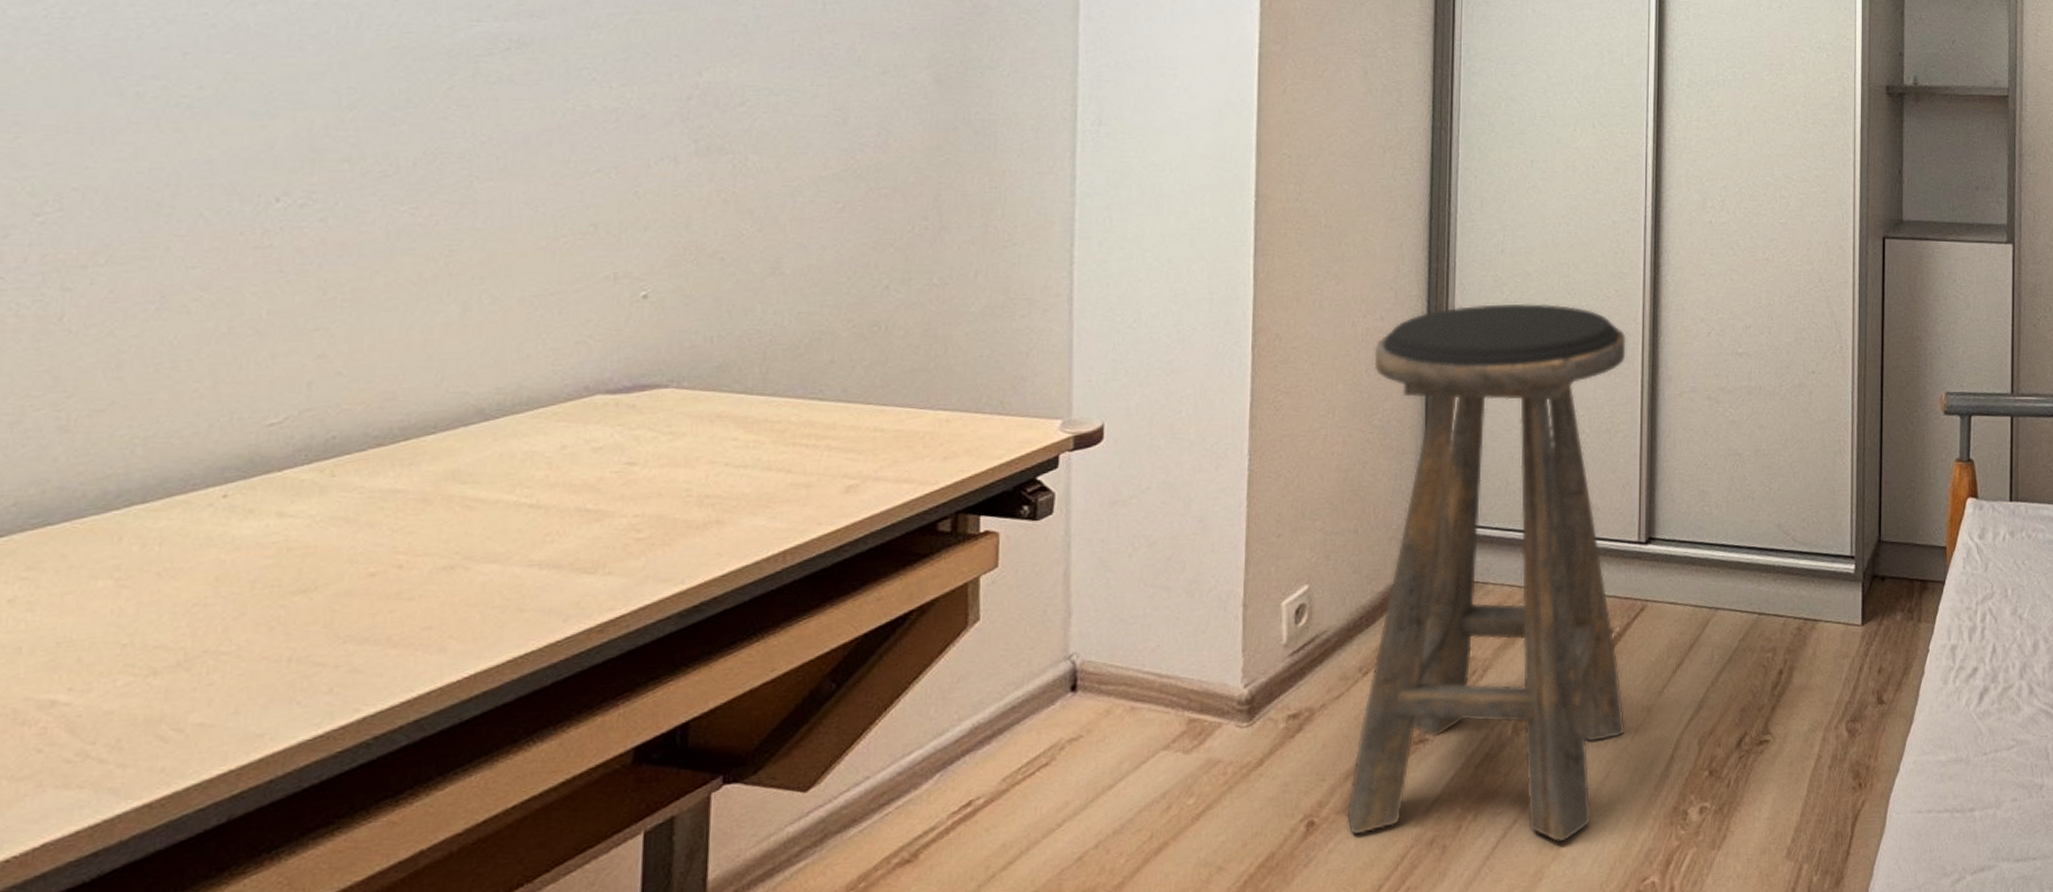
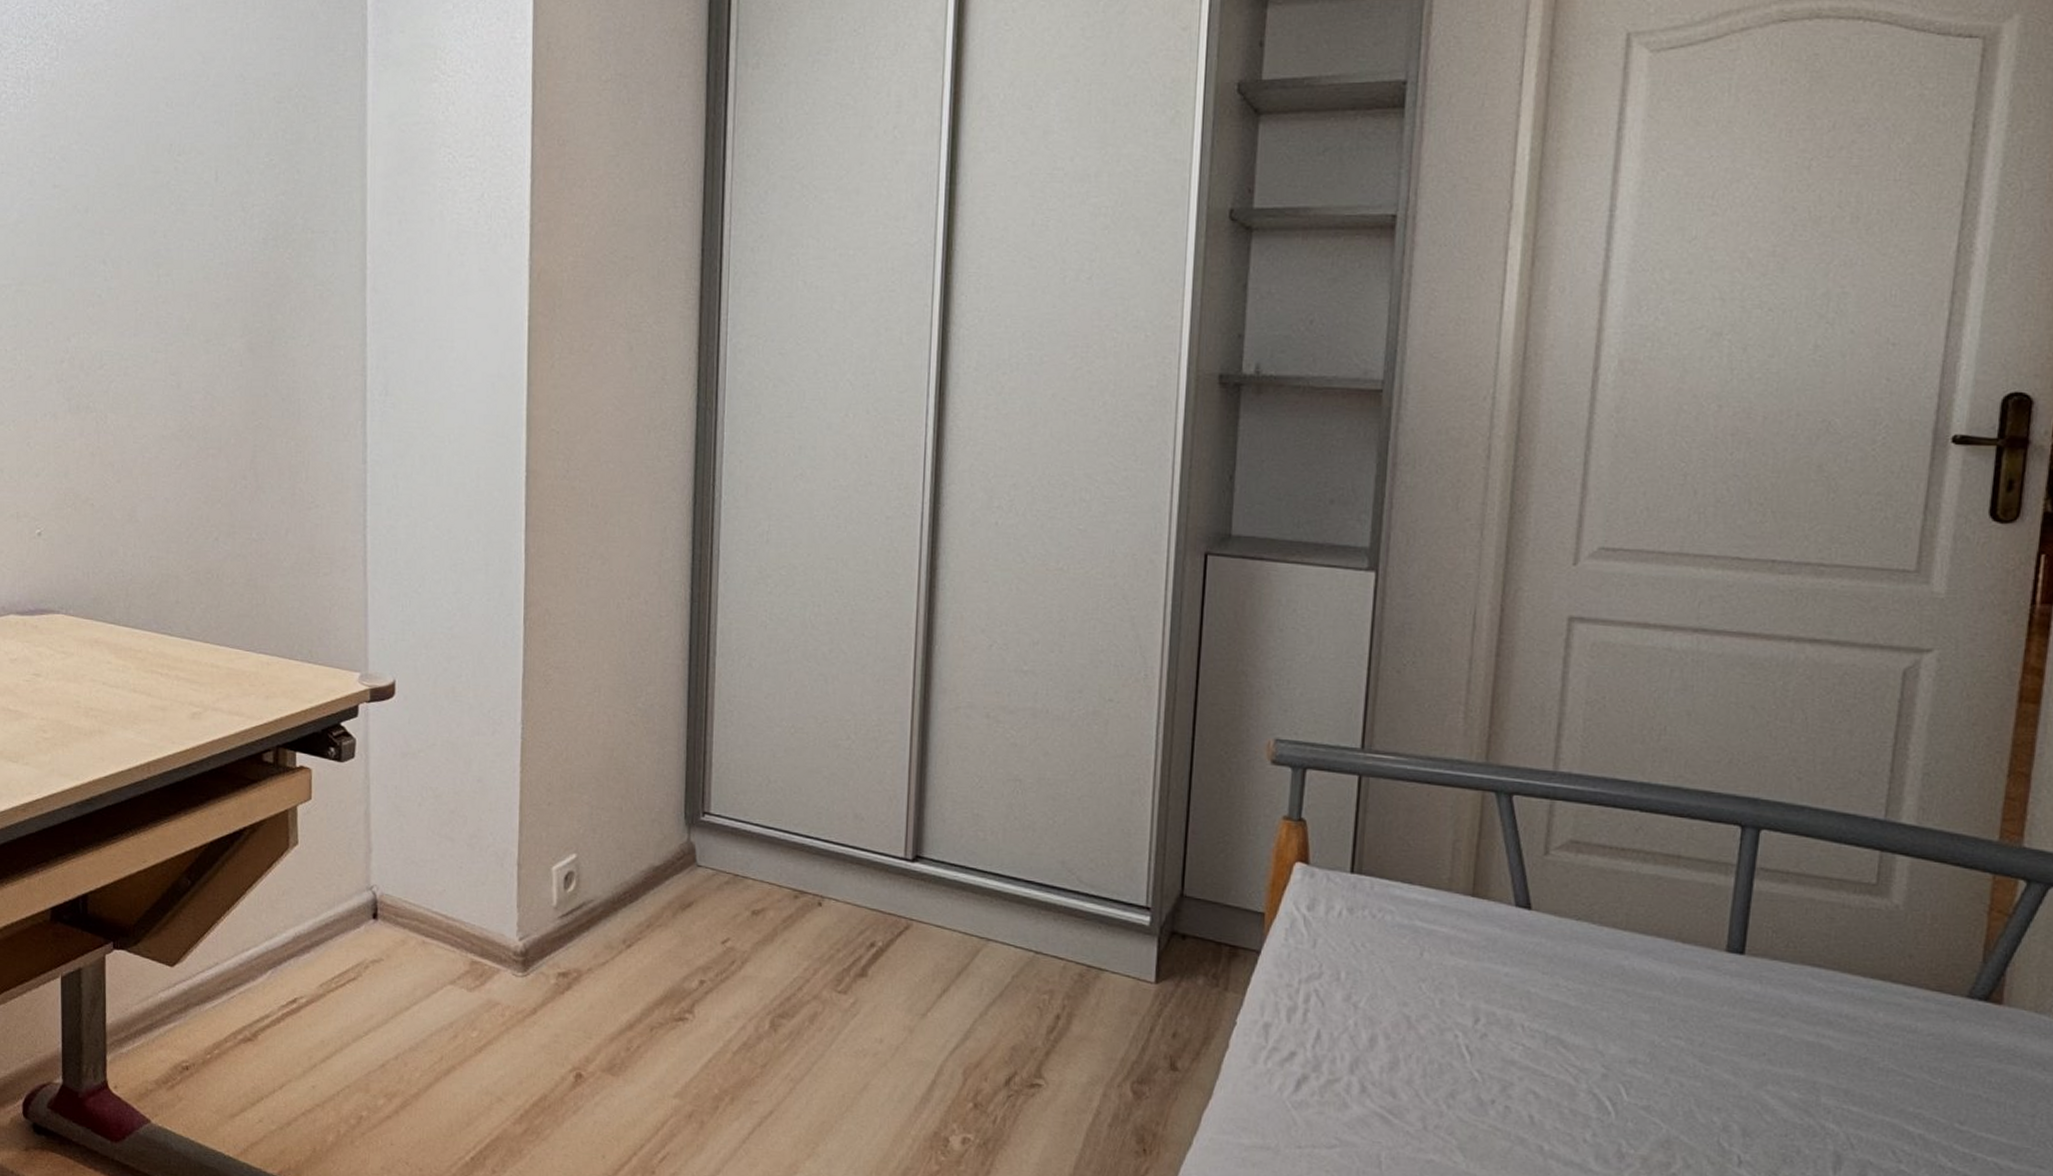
stool: present [1347,303,1626,843] -> none [611,596,897,1142]

